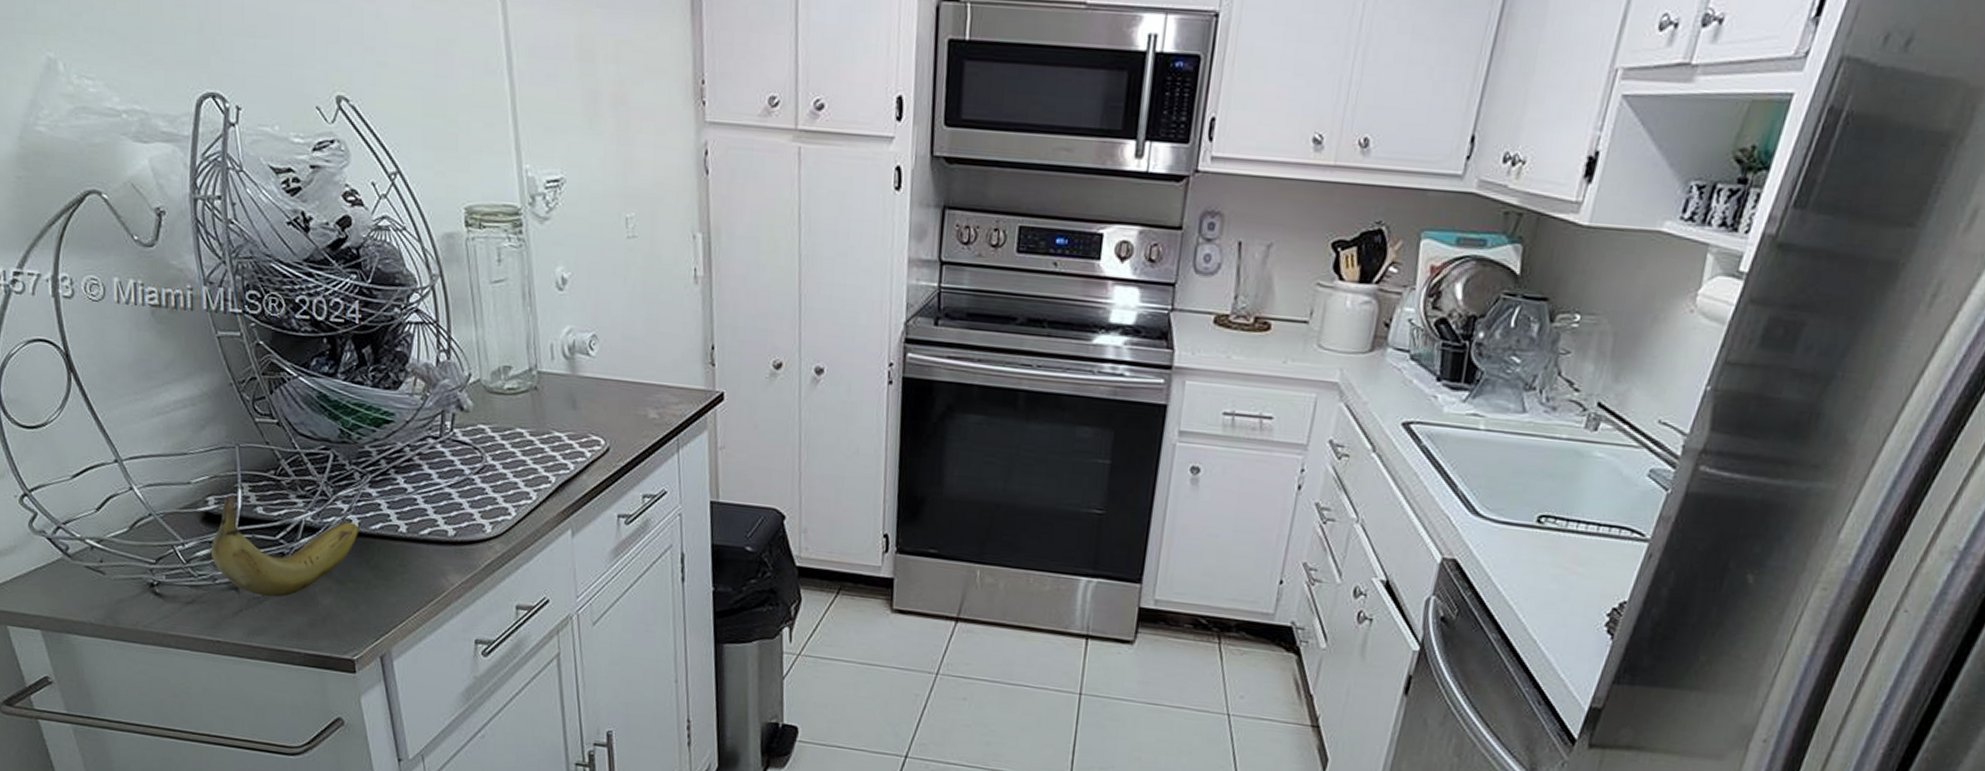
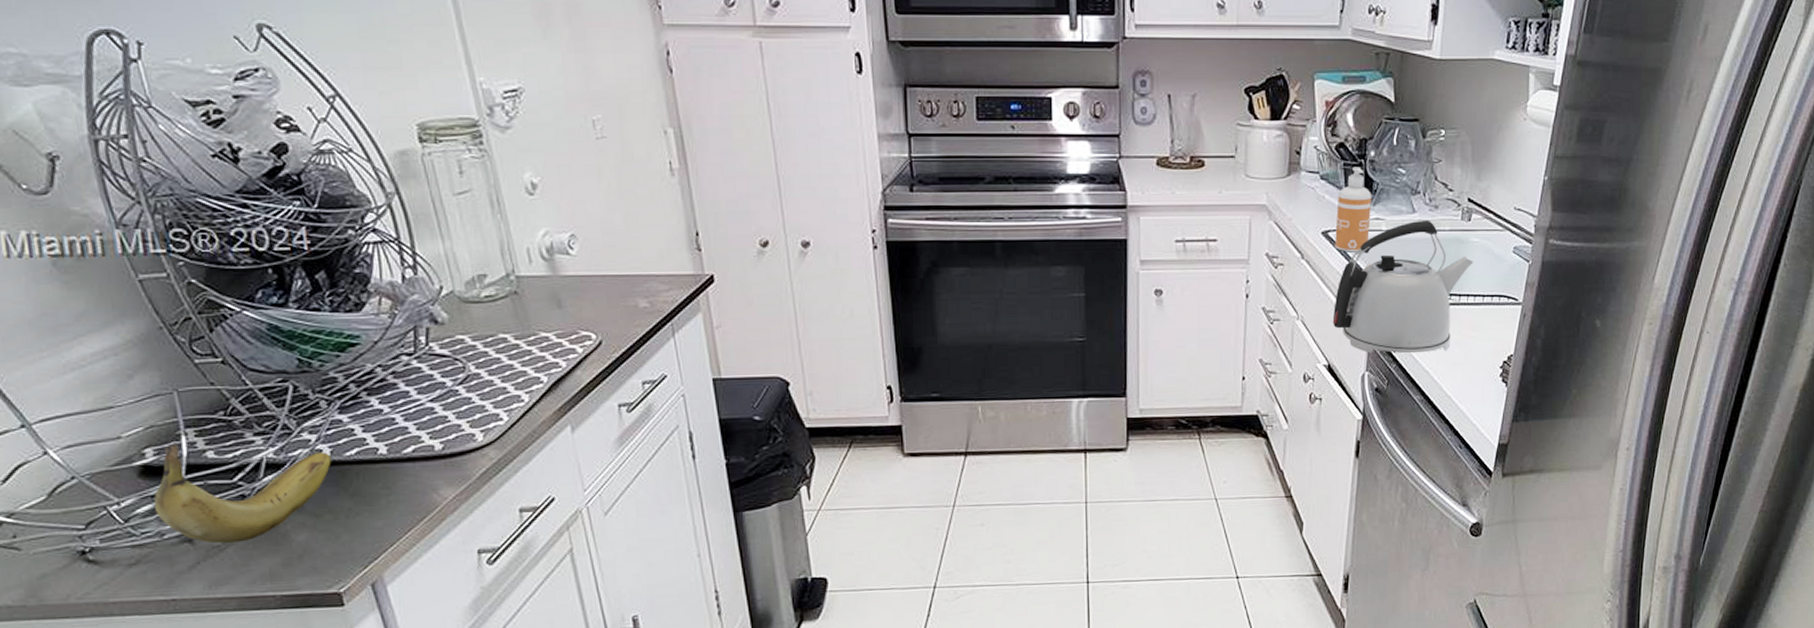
kettle: none [1399,422,1593,584] -> present [1332,220,1474,354]
soap dispenser: none [1416,348,1473,452] -> present [1335,166,1373,253]

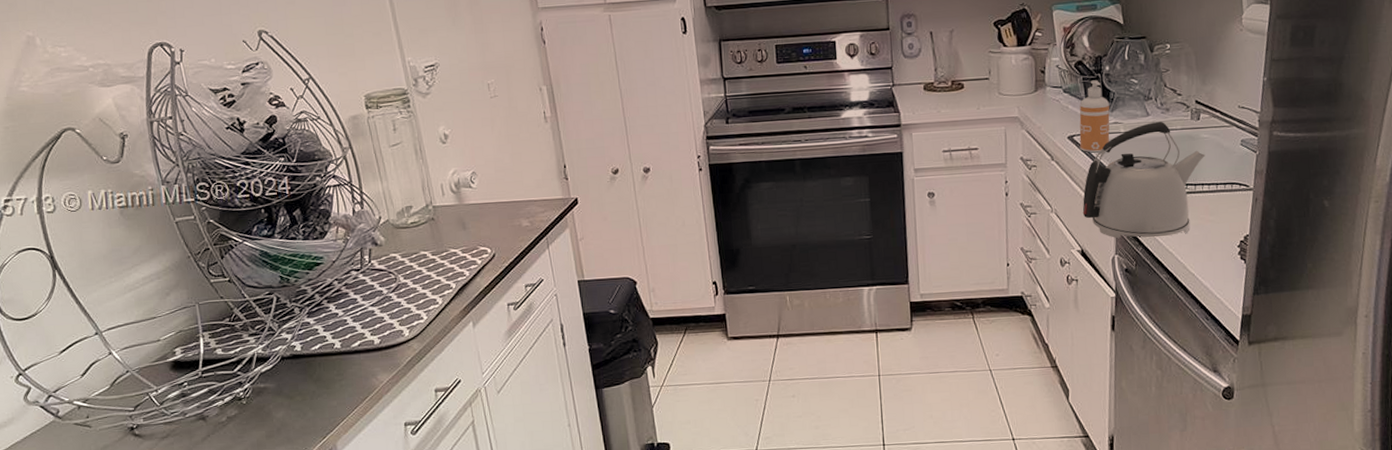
banana: present [154,443,331,544] -> none [180,343,302,421]

